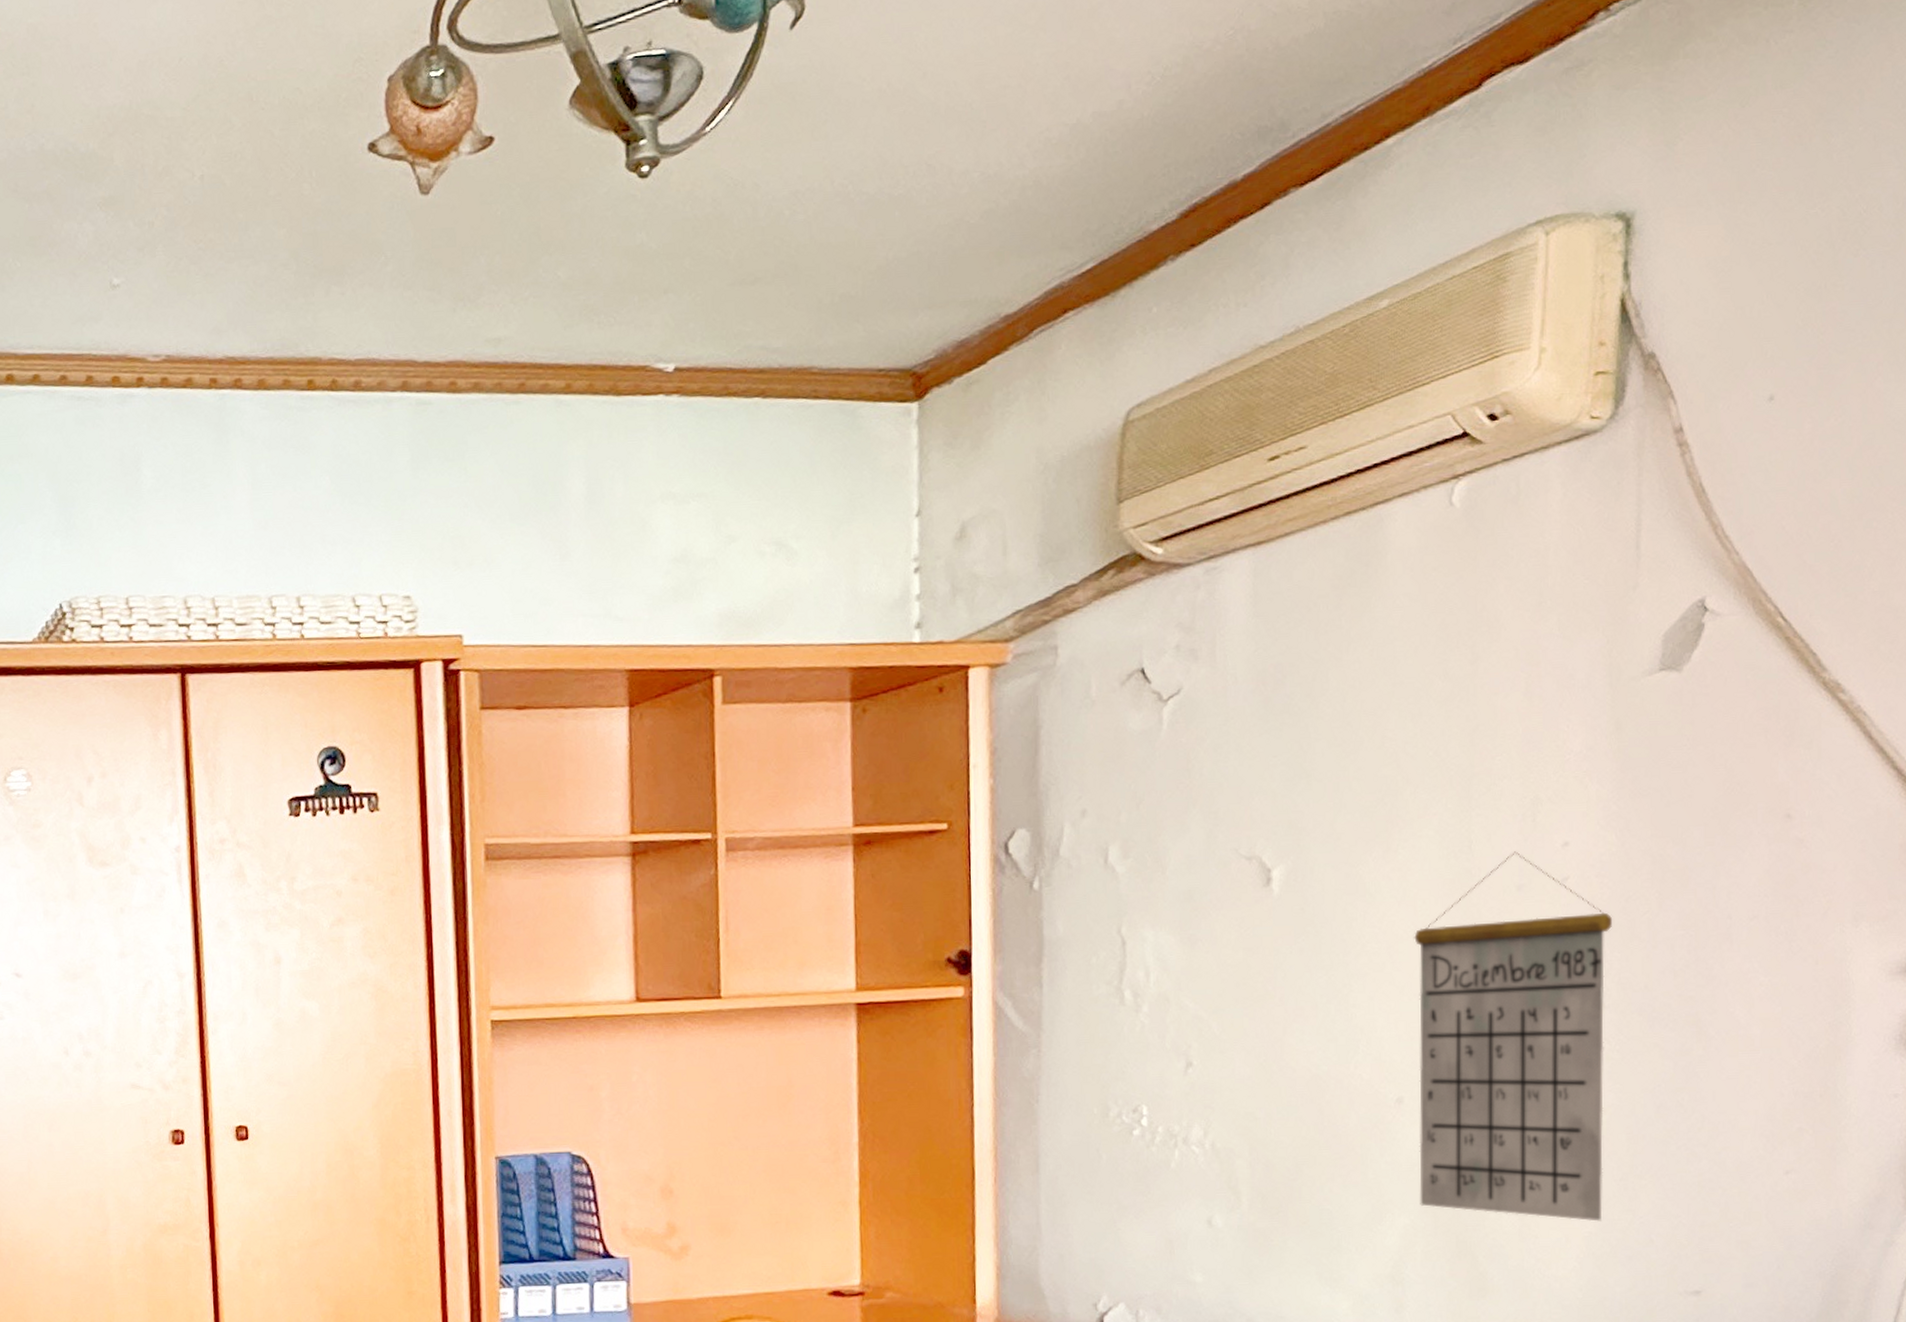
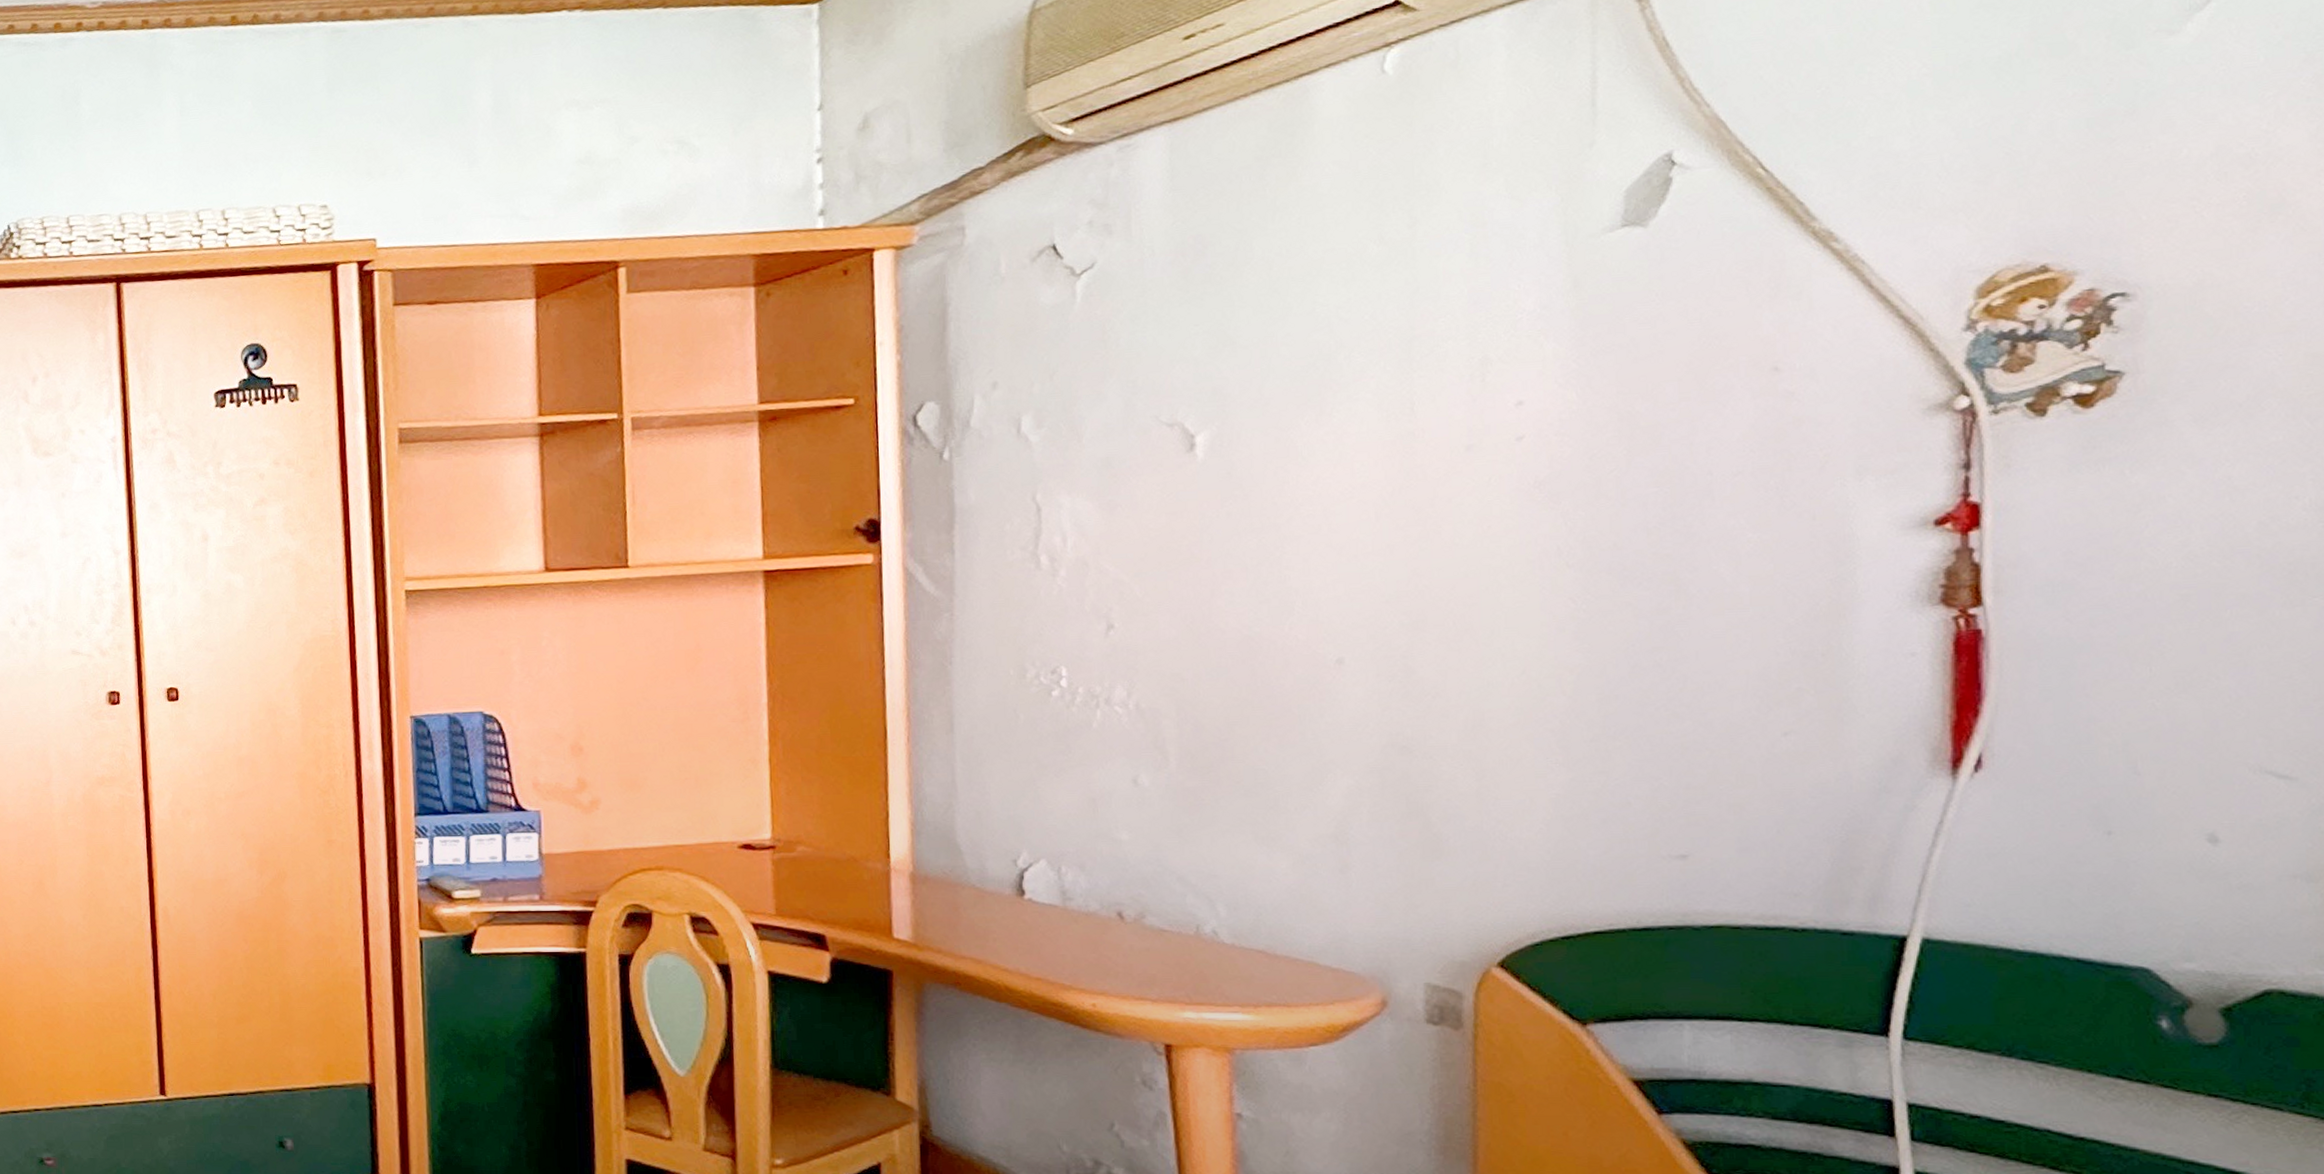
calendar: present [1414,851,1612,1221] -> none [1352,412,1574,783]

